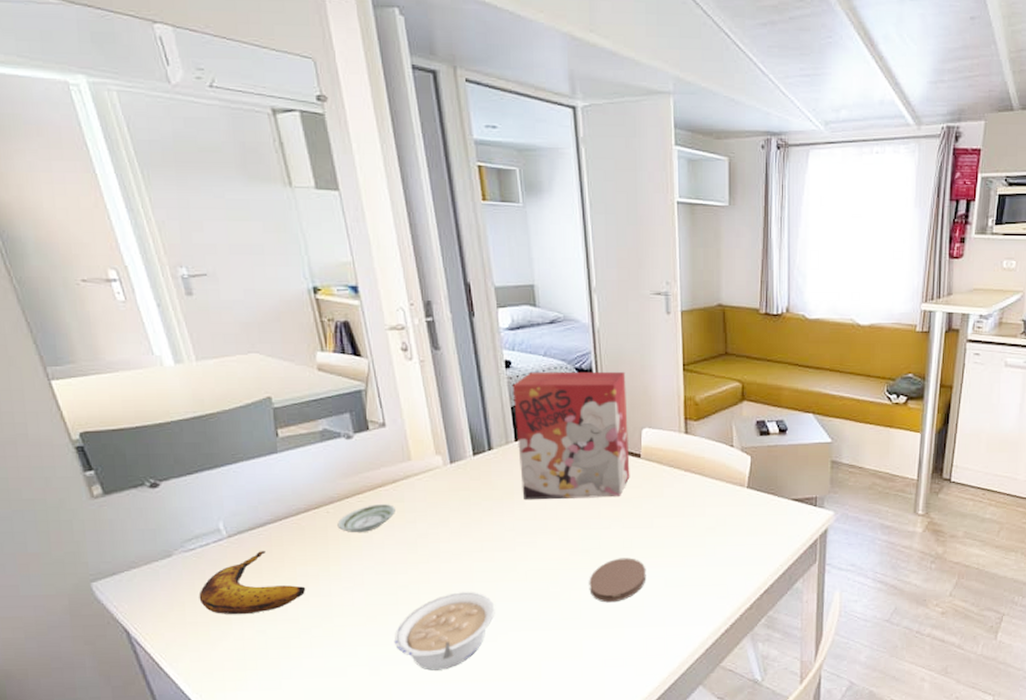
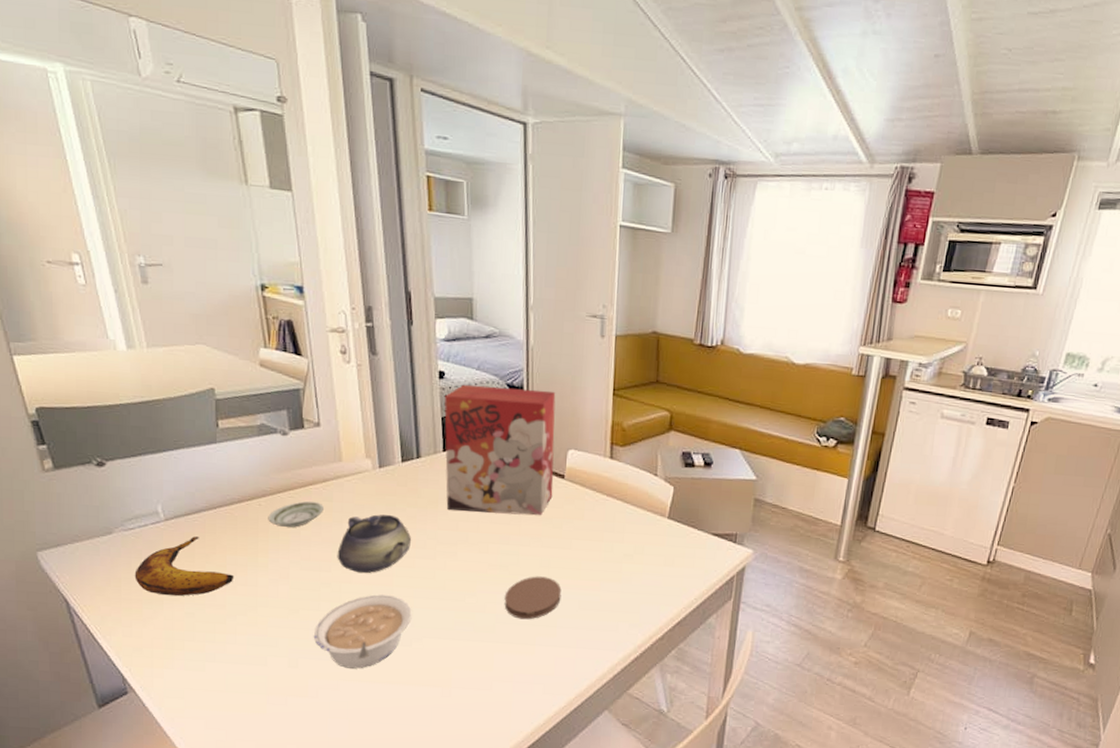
teapot: none [412,510,489,573] -> present [337,514,411,574]

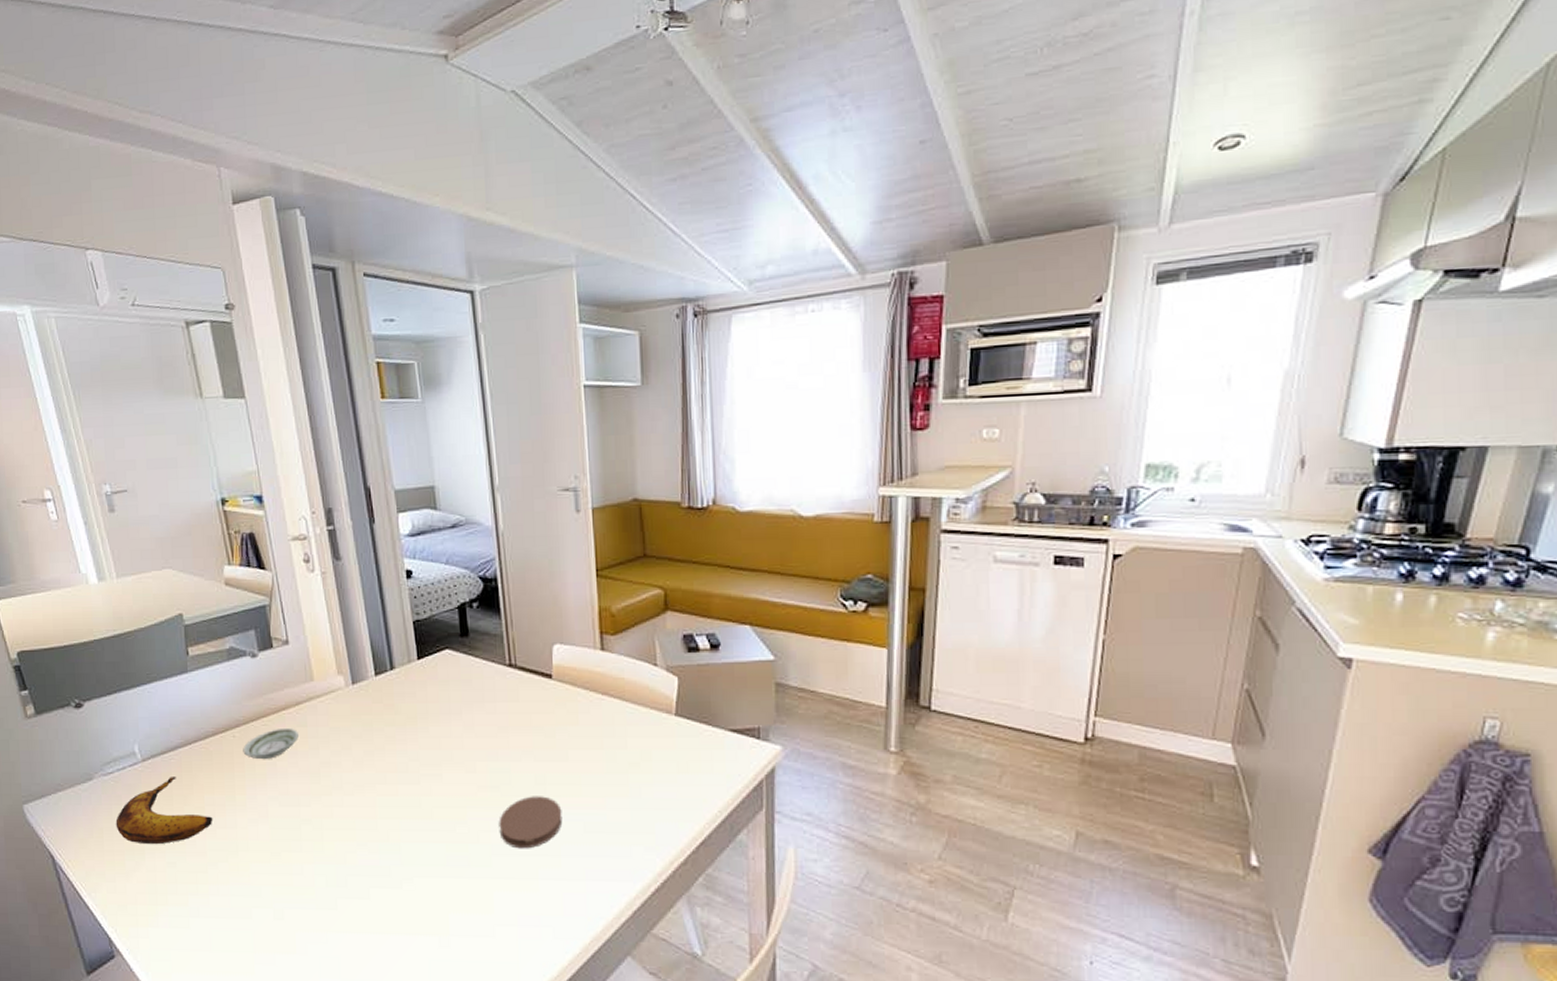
legume: present [313,594,412,669] -> none [297,829,400,918]
teapot: present [337,514,411,574] -> none [315,737,392,806]
cereal box: present [444,384,556,516] -> none [415,579,541,727]

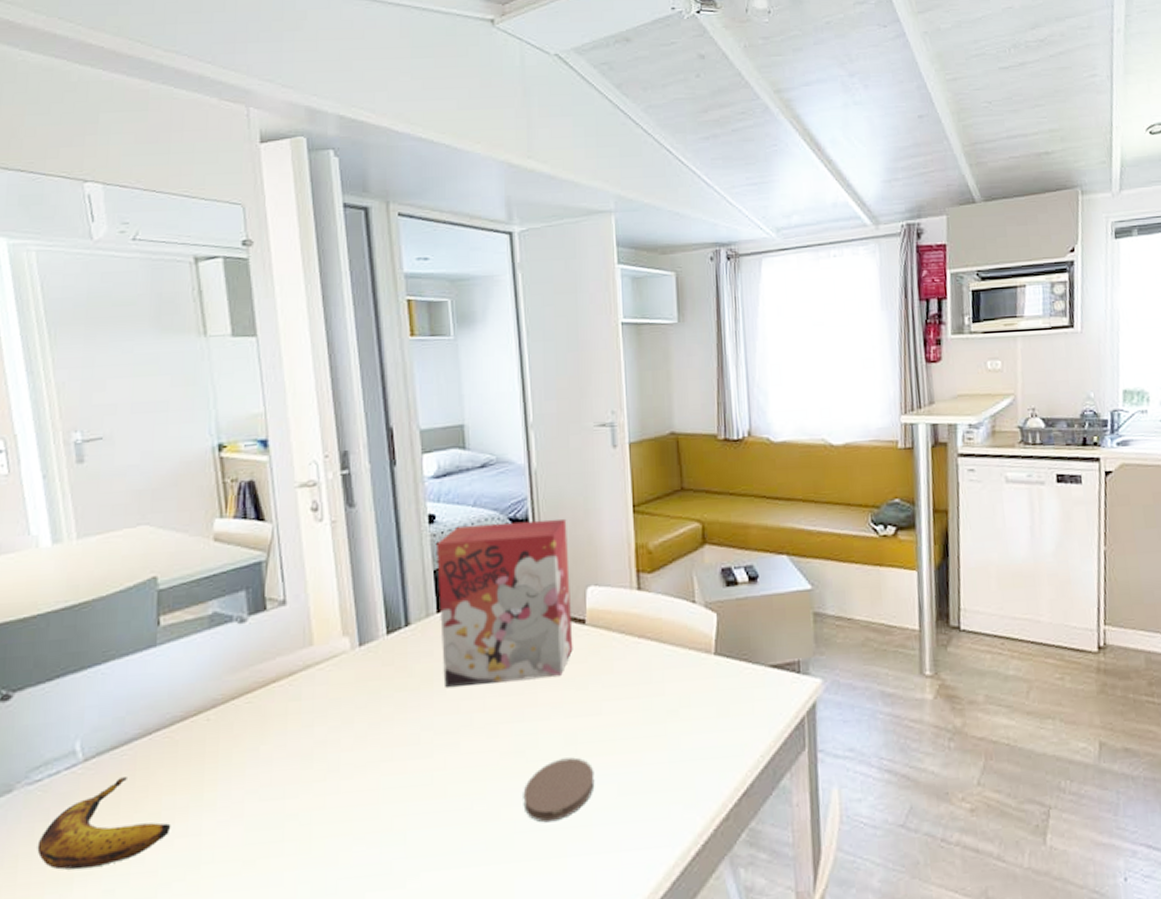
saucer: present [243,729,298,759] -> none [218,704,290,745]
cereal box: none [415,579,541,727] -> present [437,518,573,689]

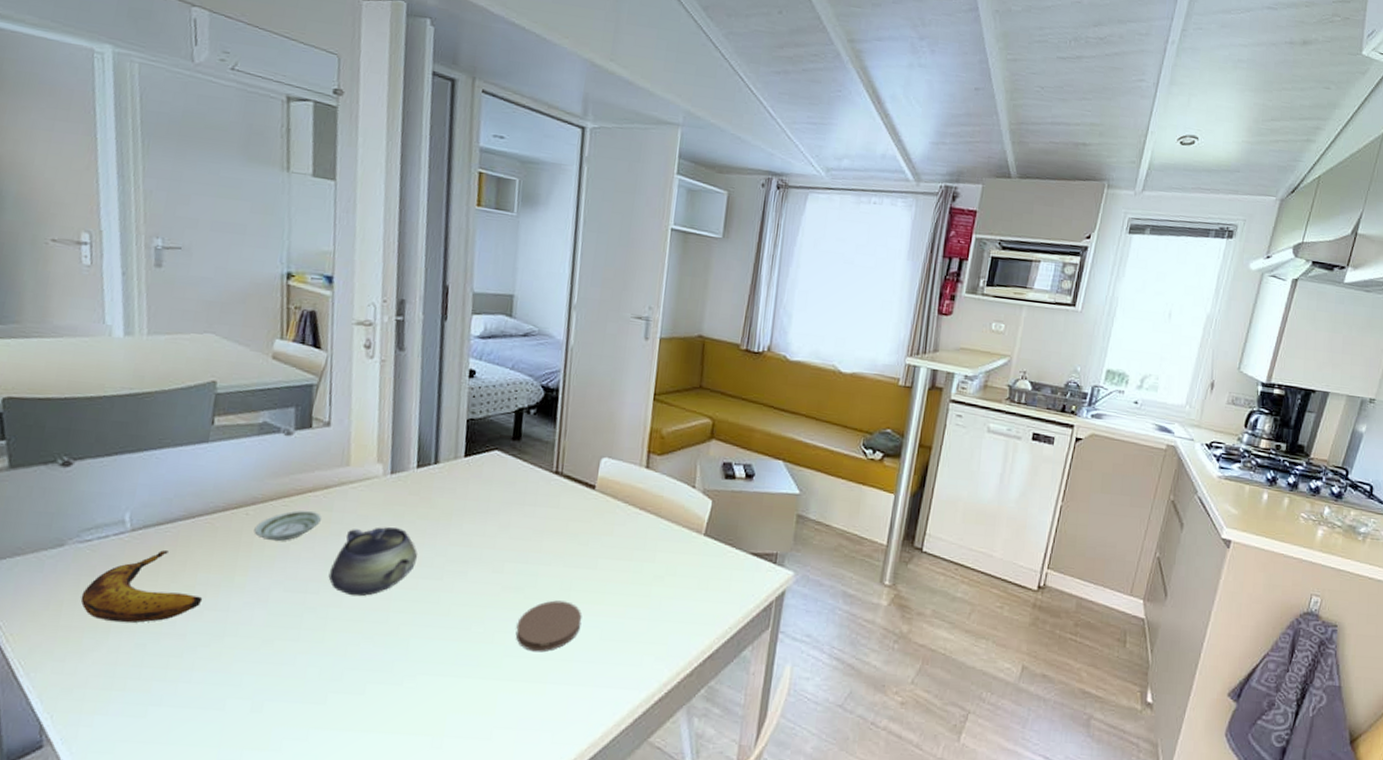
saucer: none [218,704,290,745] -> present [254,510,321,541]
teapot: none [306,706,401,794] -> present [328,527,417,597]
cereal box: present [437,518,573,689] -> none [462,384,593,531]

